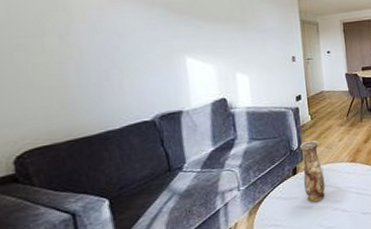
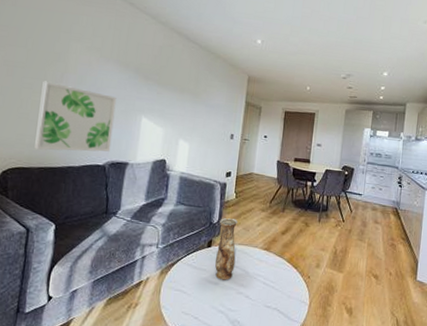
wall art: none [42,37,156,121] -> present [34,81,117,152]

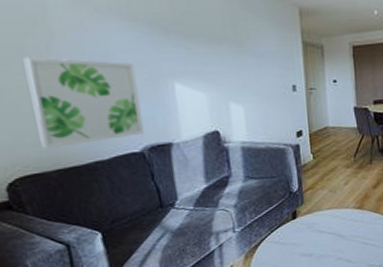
vase: present [215,217,238,280] -> none [300,182,328,250]

